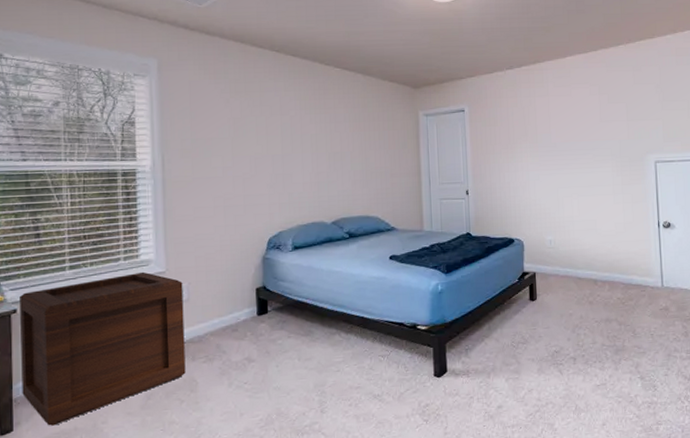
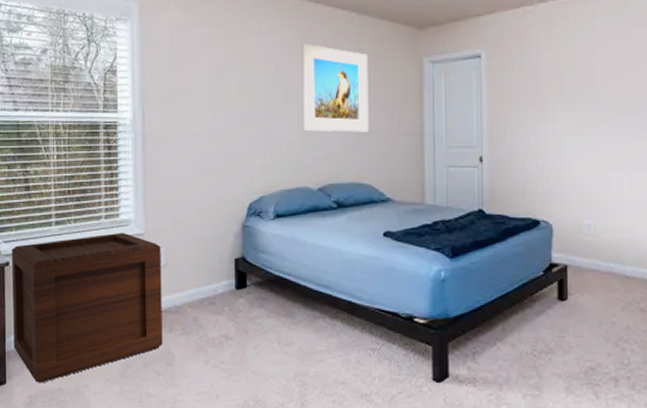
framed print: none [314,99,375,174] -> present [301,43,369,132]

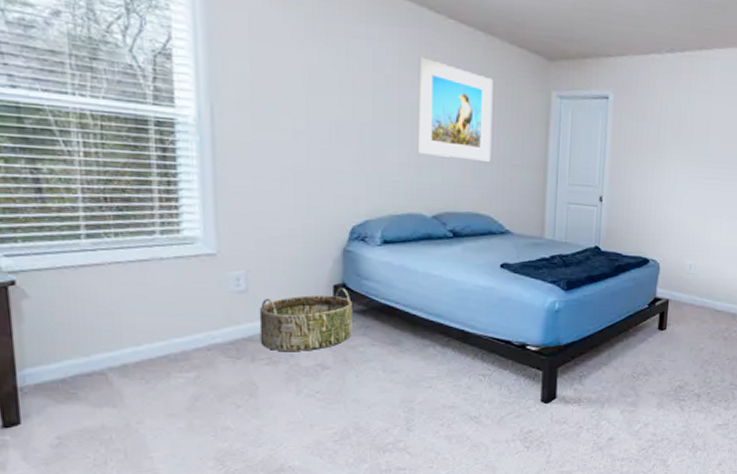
wooden crate: present [12,232,163,383] -> none [18,250,243,422]
basket: none [175,261,251,322] -> present [259,288,352,351]

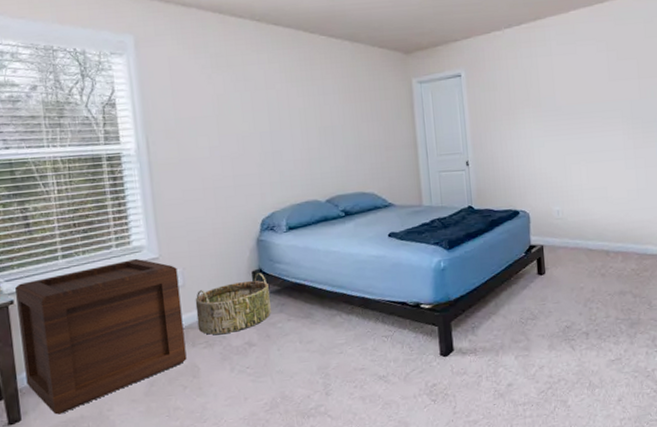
wooden crate: none [18,250,243,422] -> present [15,258,187,415]
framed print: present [417,57,493,162] -> none [300,70,369,150]

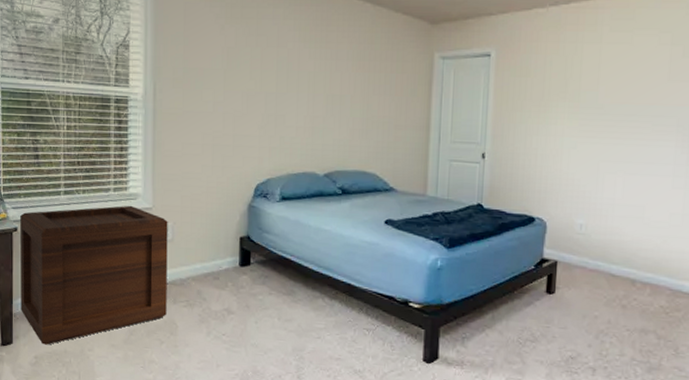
basket: present [195,273,271,335] -> none [181,240,254,296]

